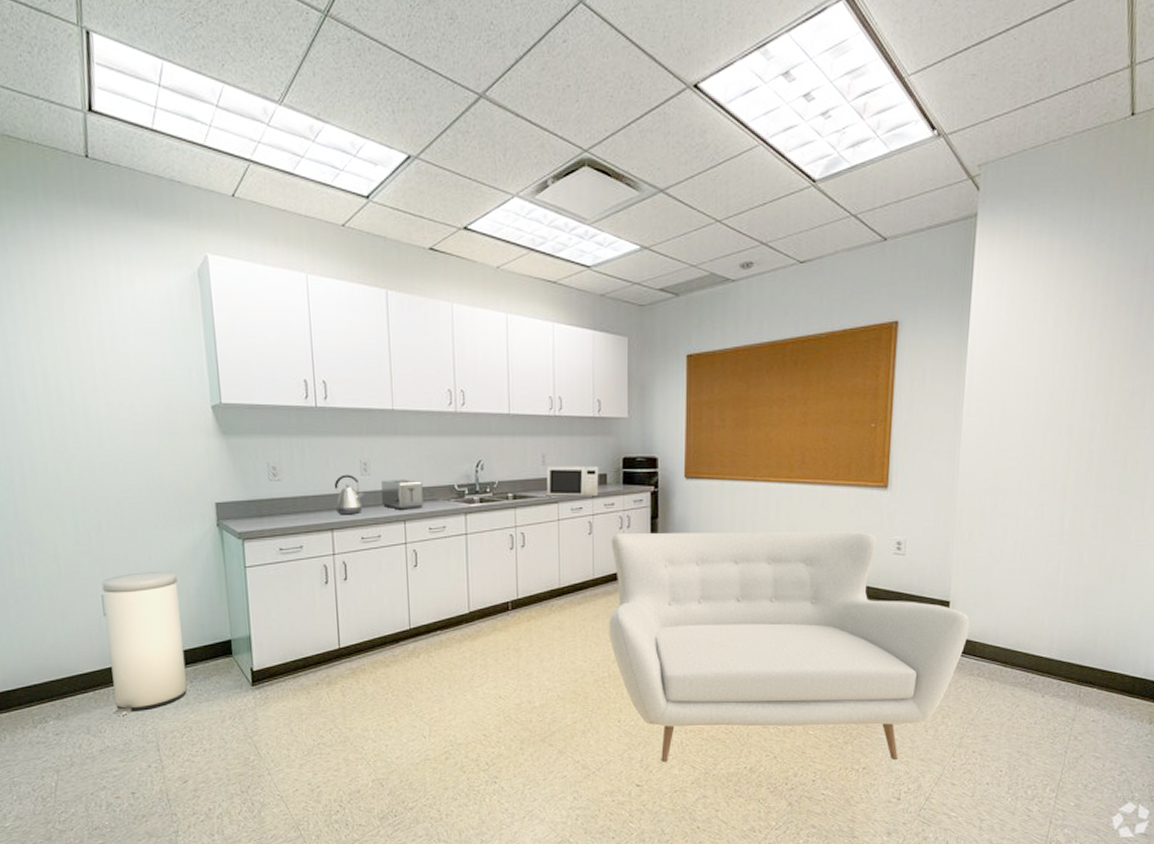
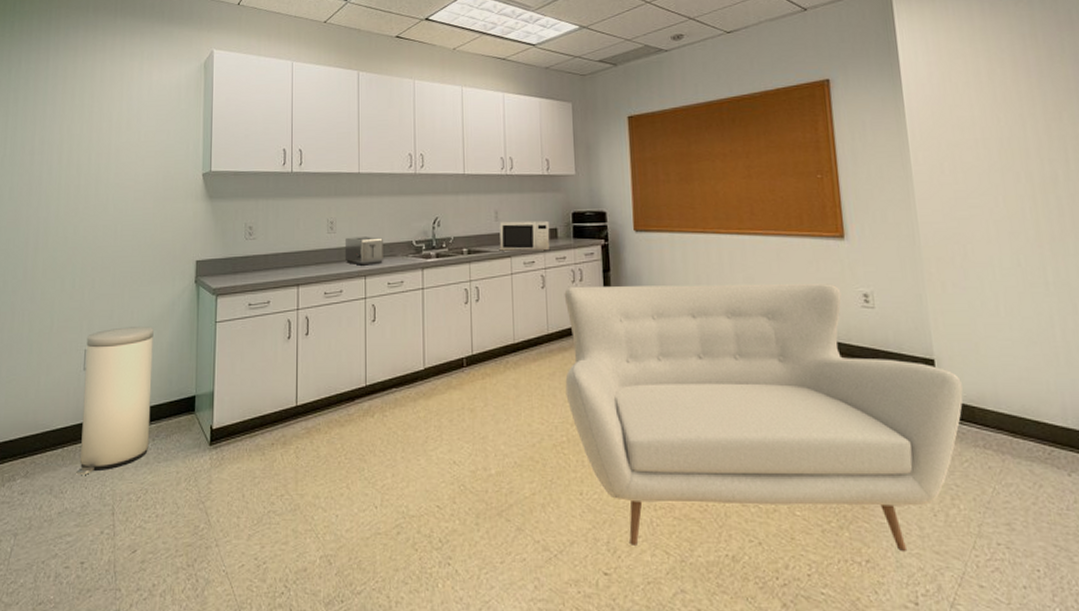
kettle: present [334,474,365,515] -> none [301,233,330,271]

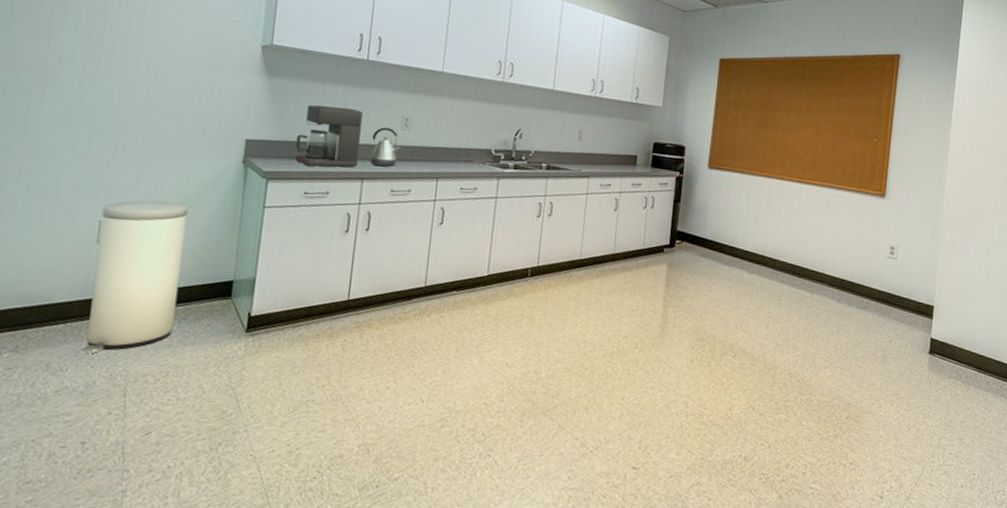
coffee maker: none [237,219,293,279] -> present [295,104,363,167]
kettle: none [301,233,330,271] -> present [368,127,402,167]
toaster: present [344,236,383,266] -> none [417,136,461,169]
microwave: present [499,220,550,252] -> none [579,141,631,176]
loveseat: present [564,282,963,551] -> none [622,212,950,456]

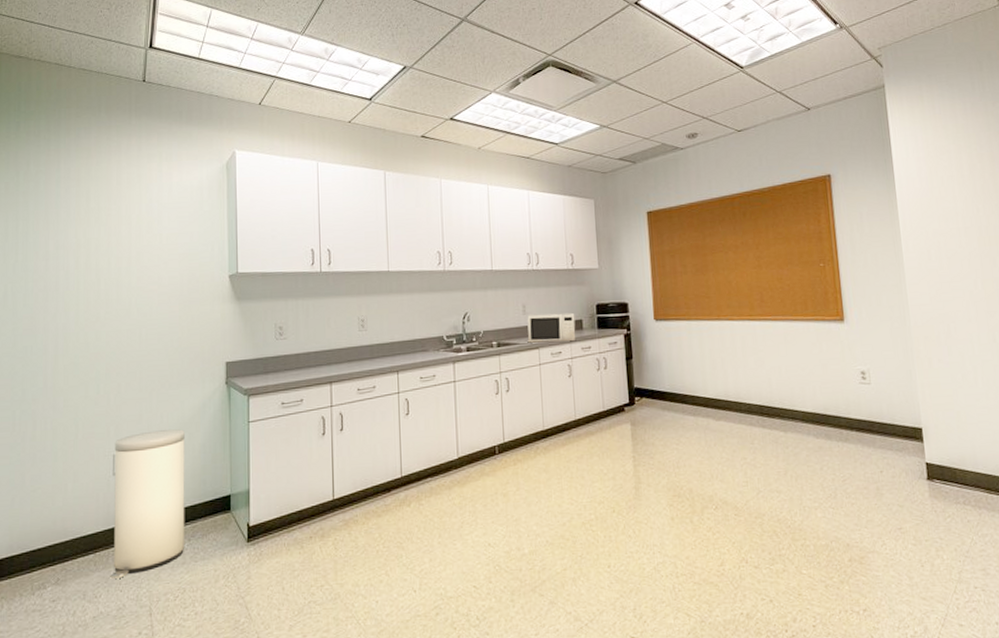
coffee maker: present [295,104,363,167] -> none [268,318,325,379]
kettle: present [368,127,402,167] -> none [333,331,362,369]
microwave: none [579,141,631,176] -> present [527,312,576,343]

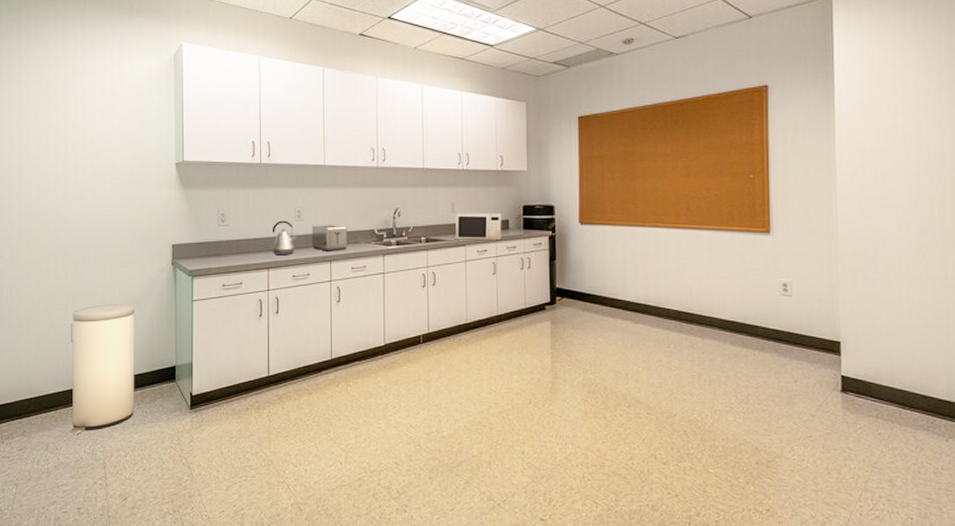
kettle: none [333,331,362,369] -> present [271,220,298,256]
toaster: none [376,333,415,362] -> present [311,225,347,251]

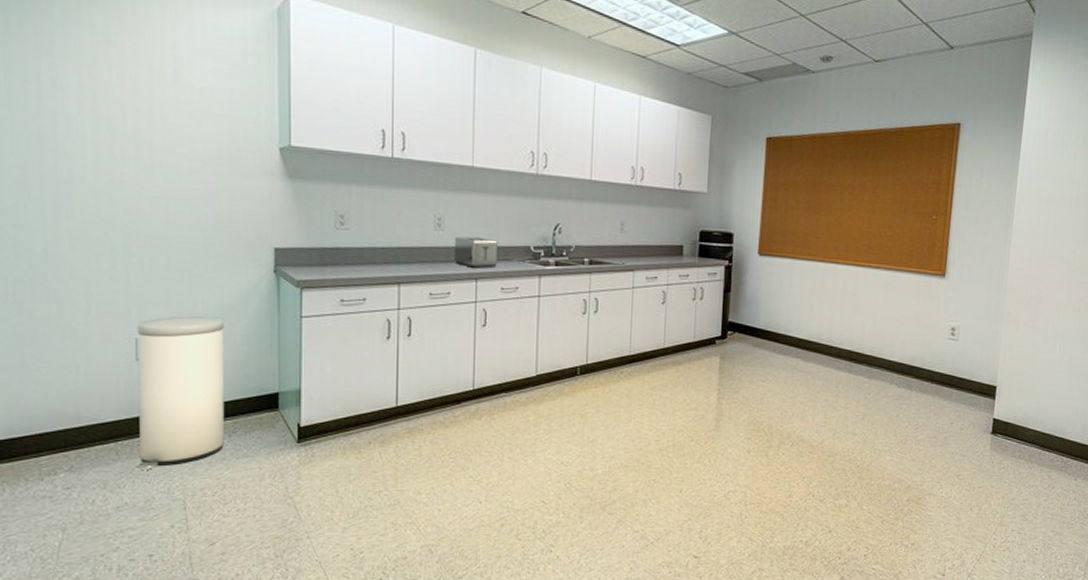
kettle: present [271,220,298,256] -> none [403,228,437,270]
microwave: present [455,212,502,241] -> none [623,232,676,268]

